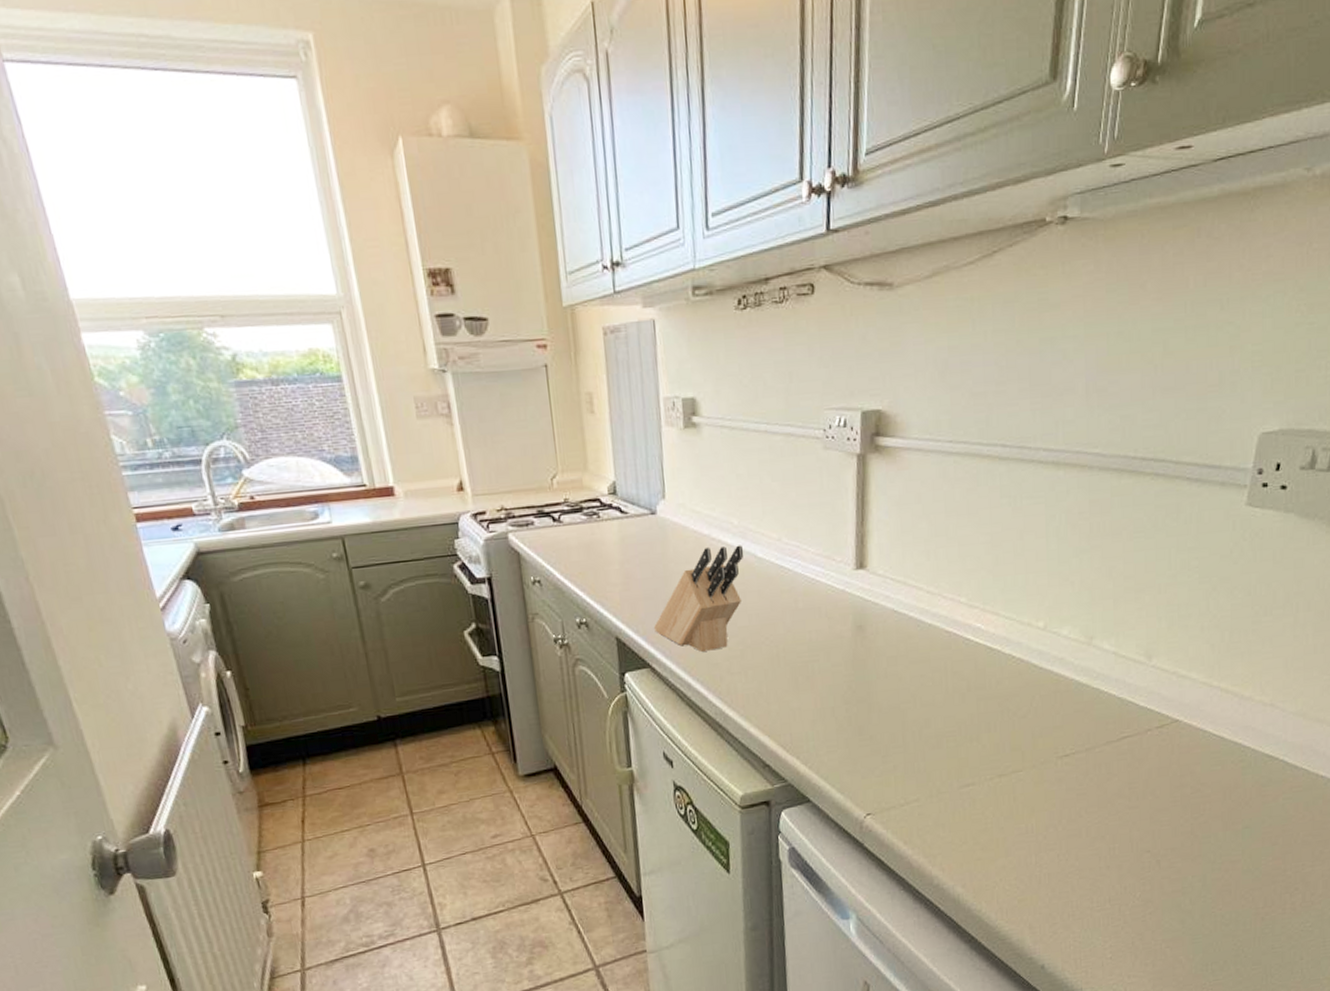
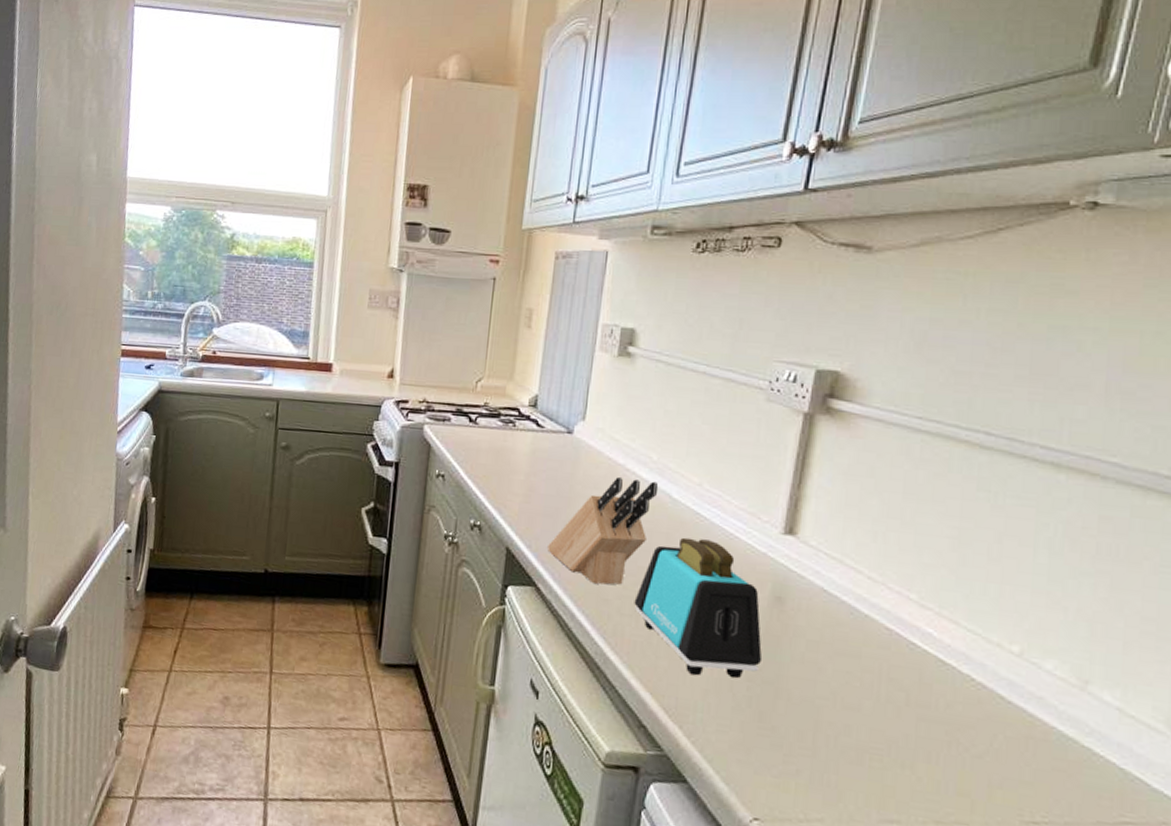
toaster: none [740,588,853,712] -> present [634,537,762,679]

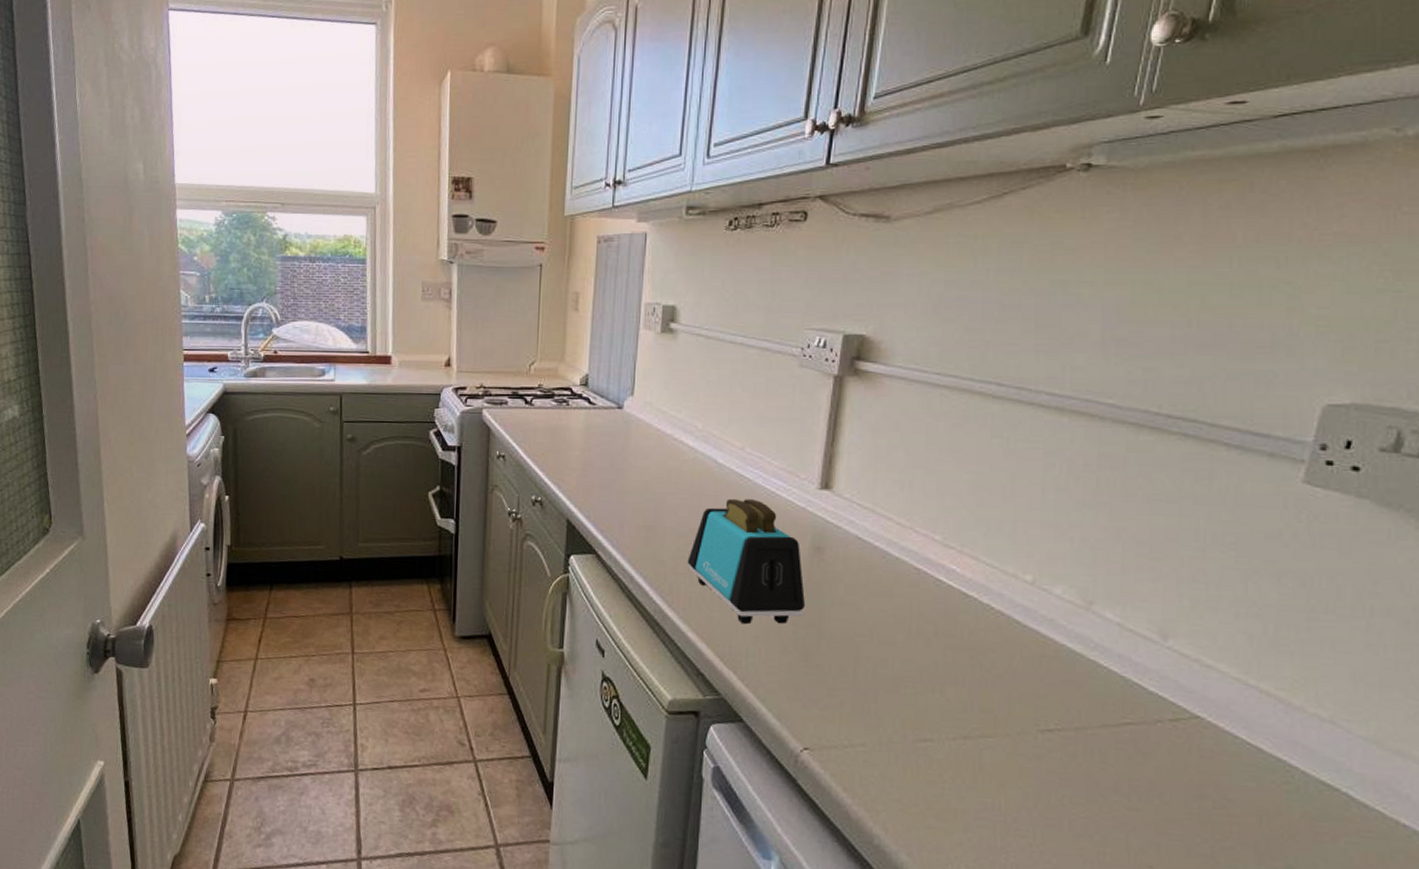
knife block: present [547,477,659,585] -> none [605,447,705,547]

